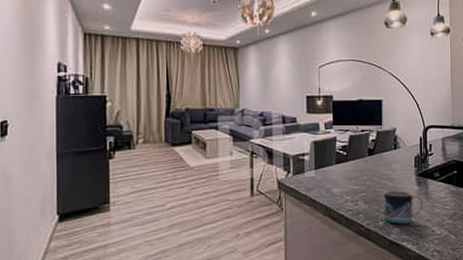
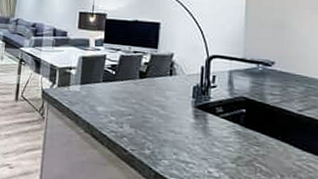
mug: present [383,190,423,225] -> none [150,118,200,159]

